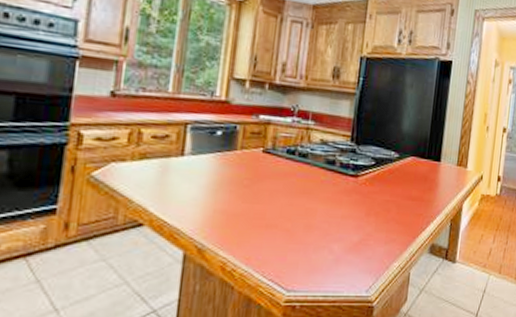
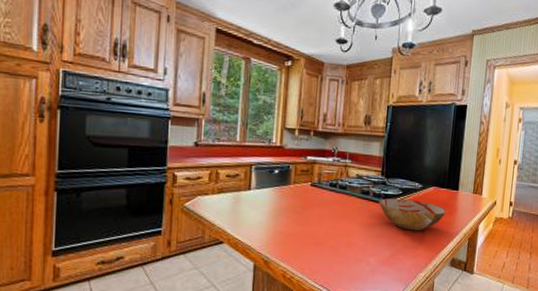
bowl: none [346,169,427,211] -> present [378,198,447,231]

